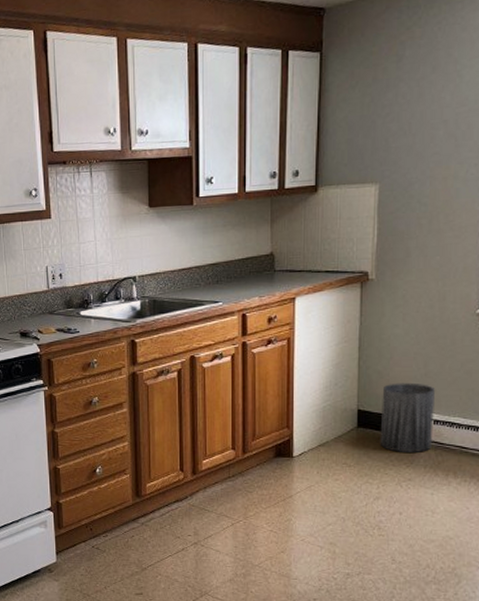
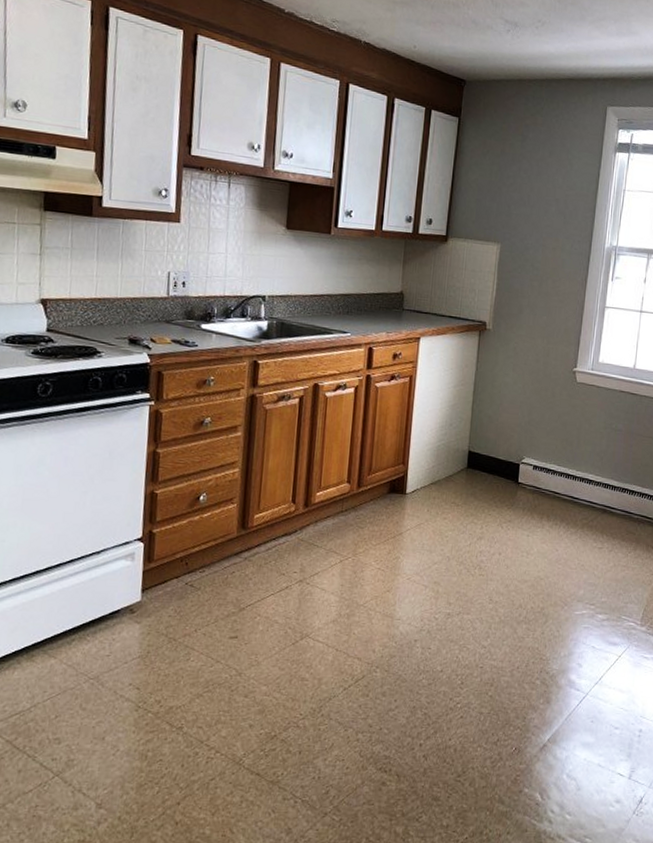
trash can: present [380,382,436,452] -> none [486,428,537,496]

